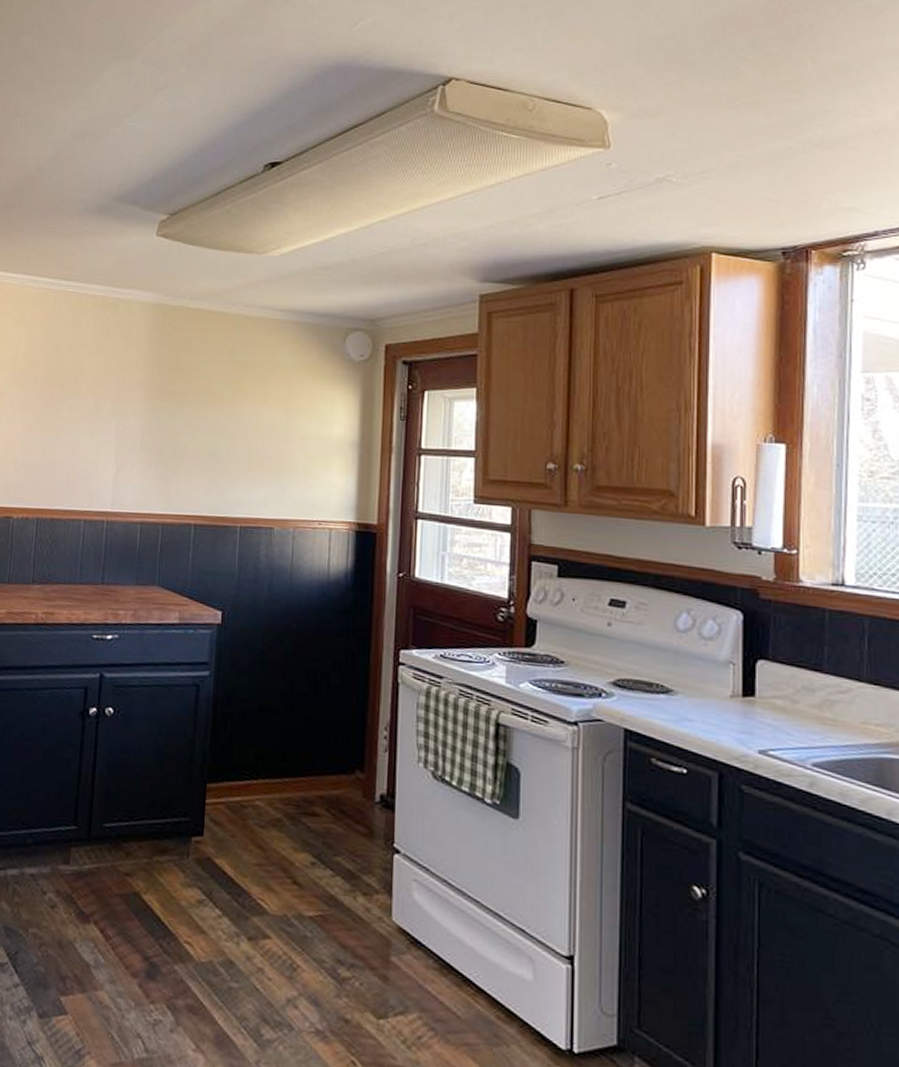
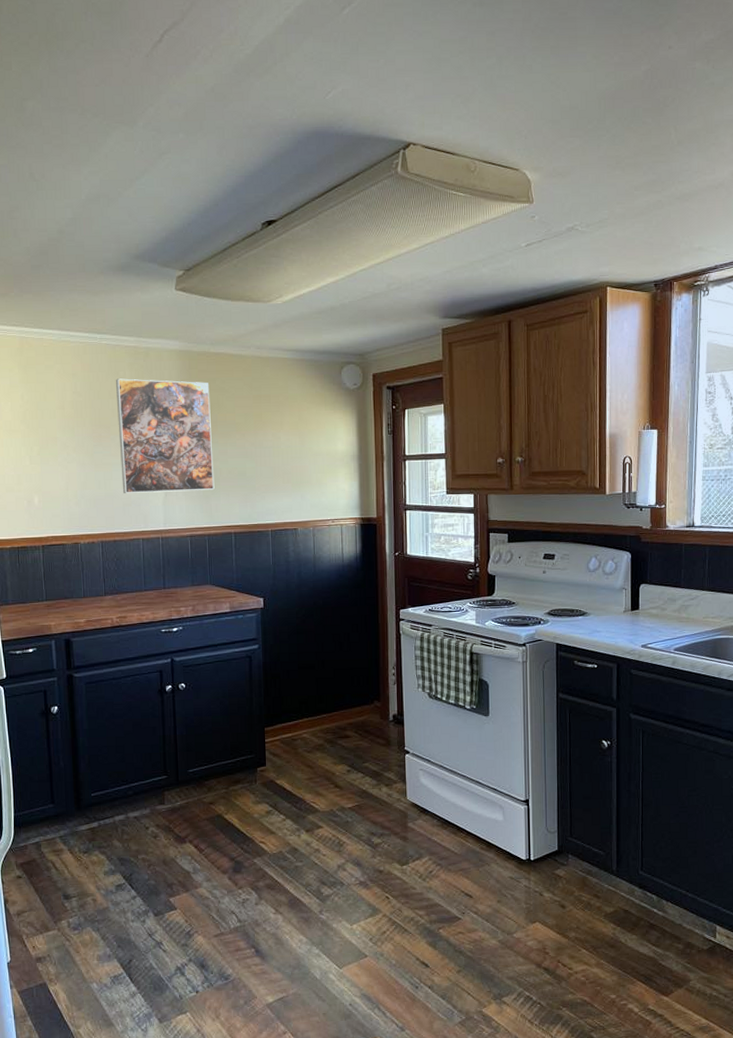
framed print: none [69,331,183,470] -> present [115,378,215,493]

